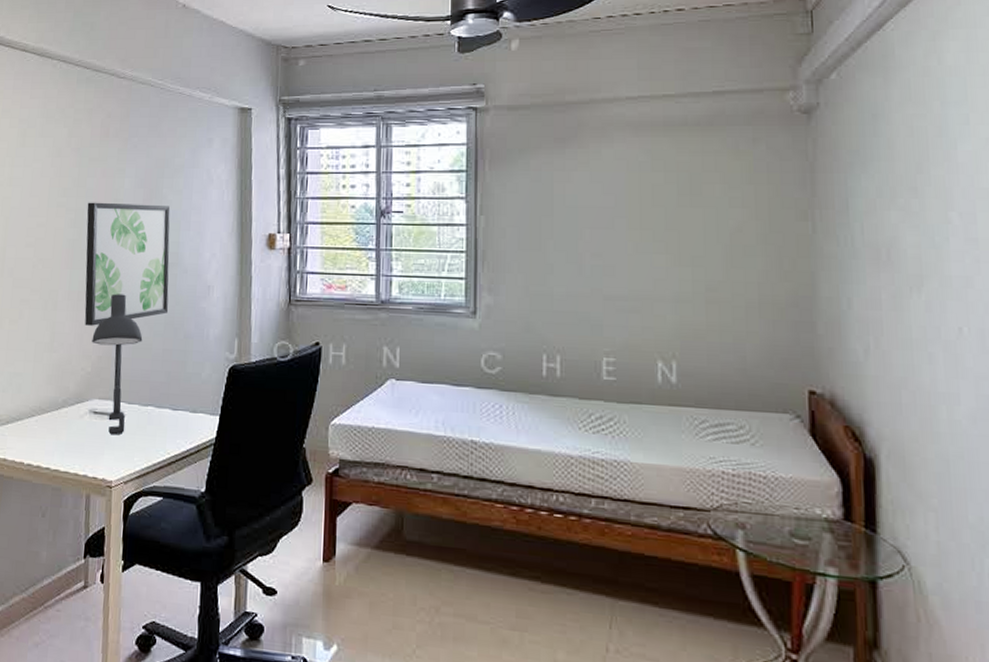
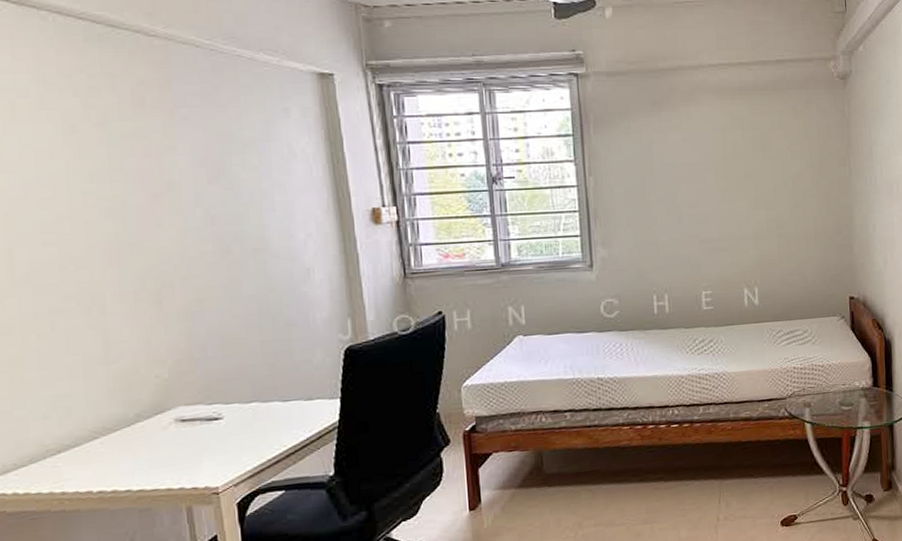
wall art: present [84,202,170,326] -> none [128,185,260,328]
desk lamp: present [92,294,143,435] -> none [163,288,233,440]

